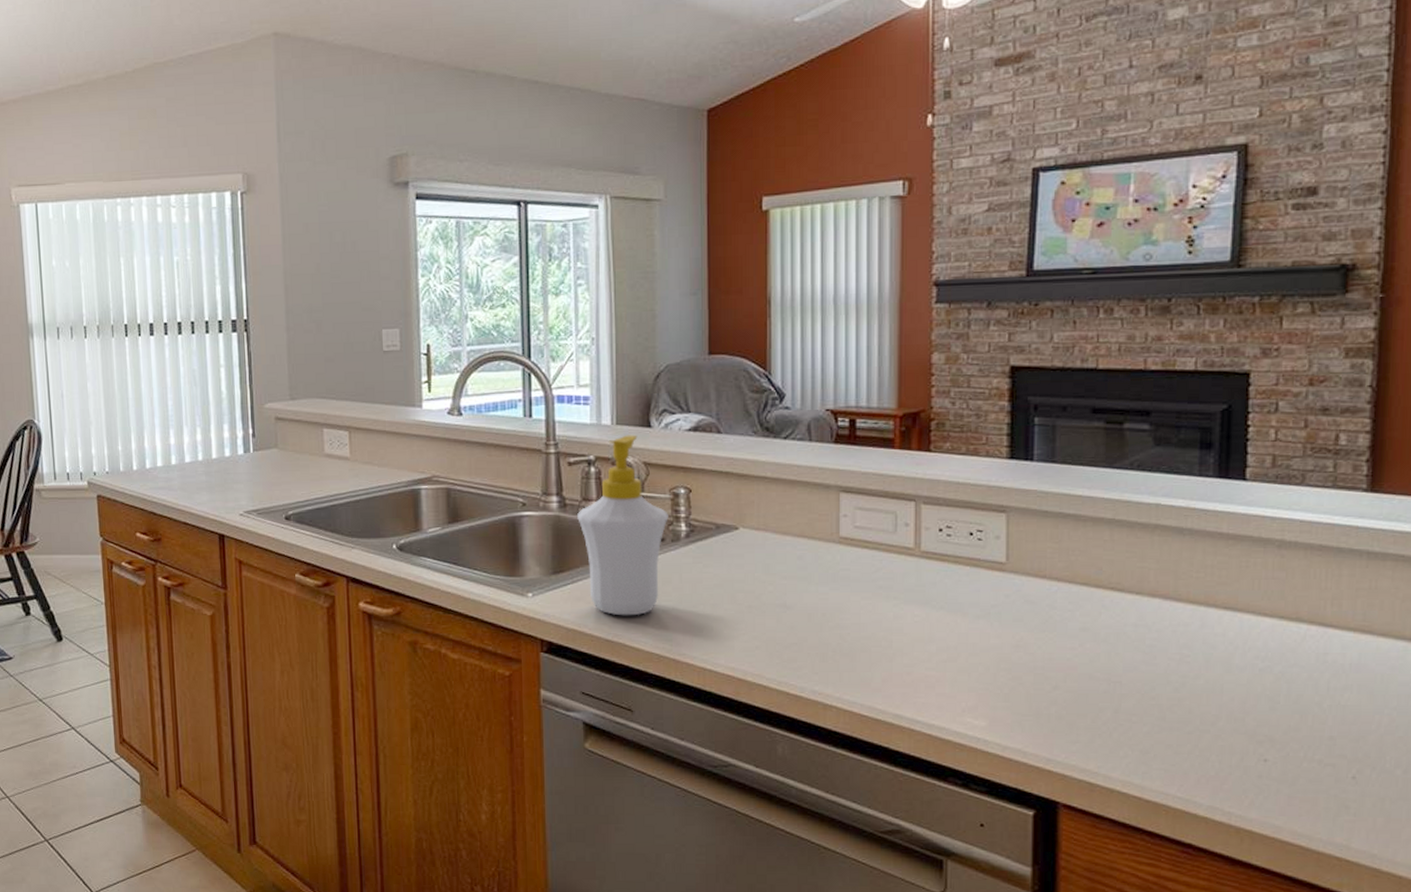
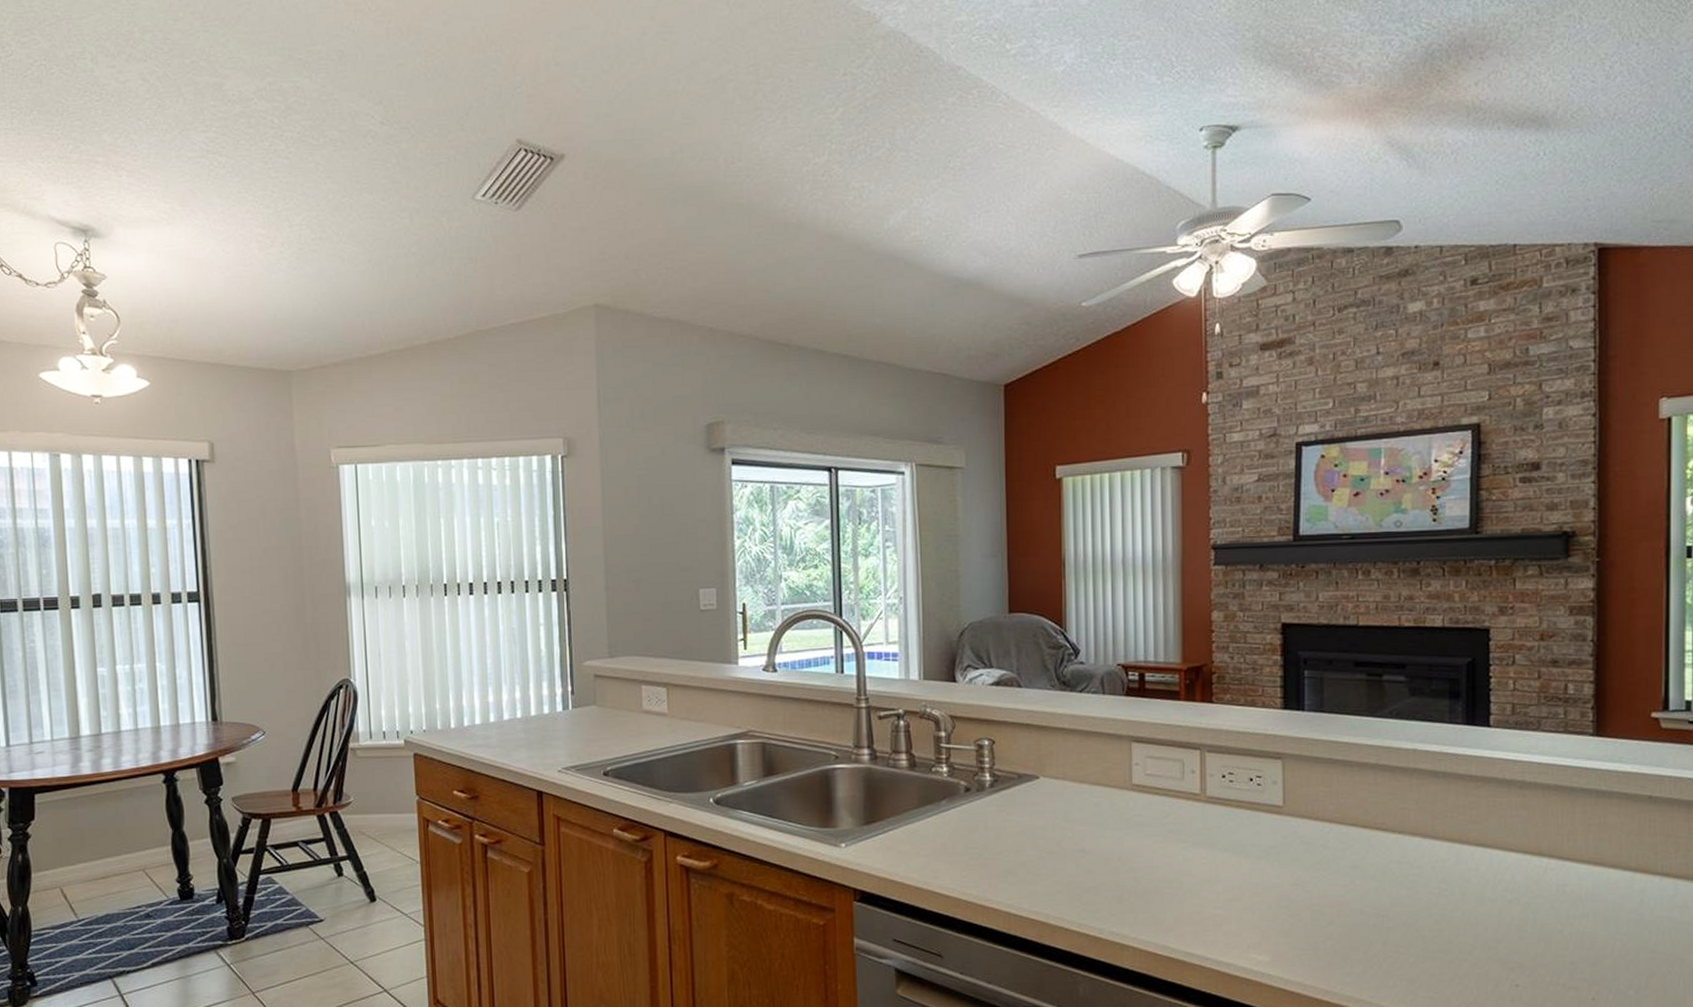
soap bottle: present [577,434,668,616] -> none [888,689,974,864]

